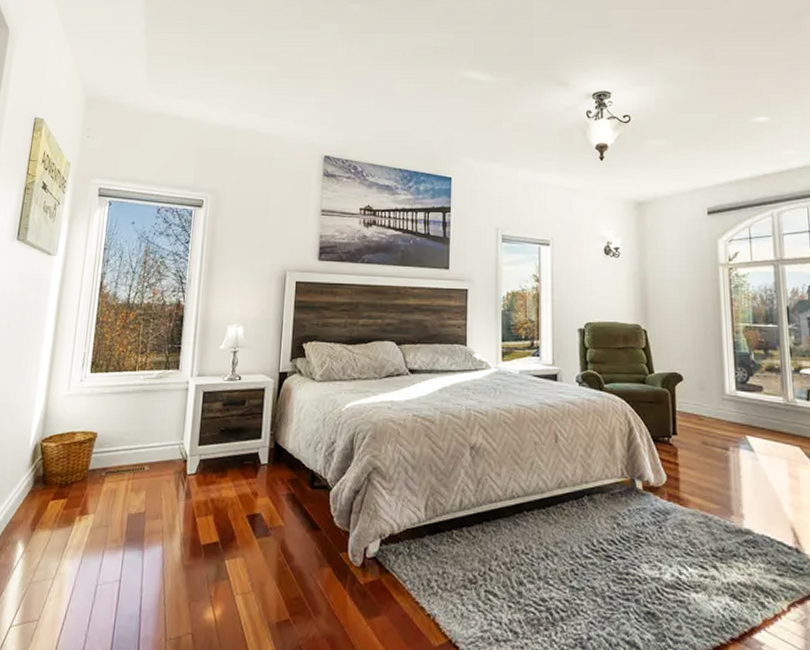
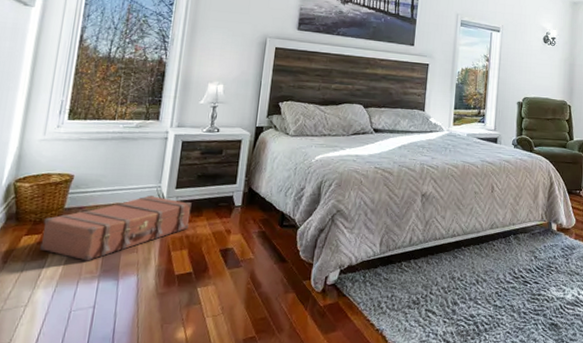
suitcase: none [66,454,216,529] -> present [40,195,192,261]

